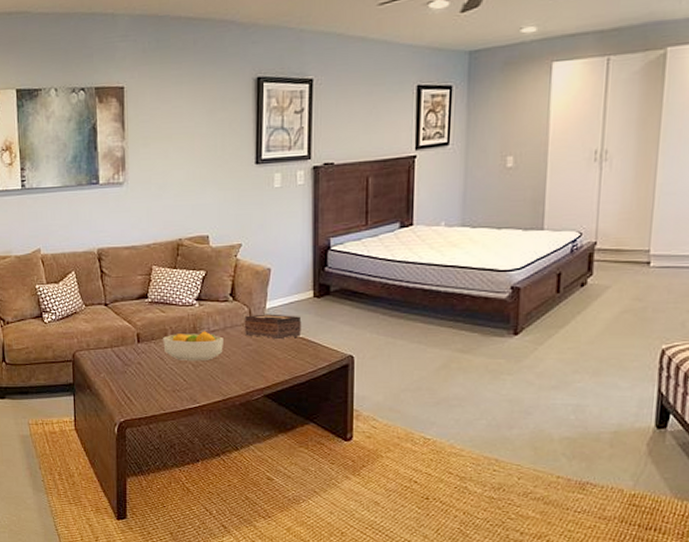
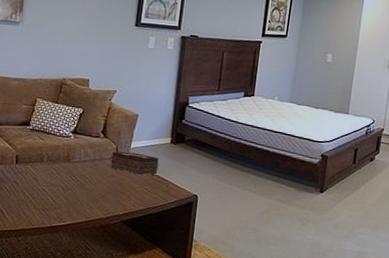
fruit bowl: present [163,331,223,362] -> none [38,160,92,186]

